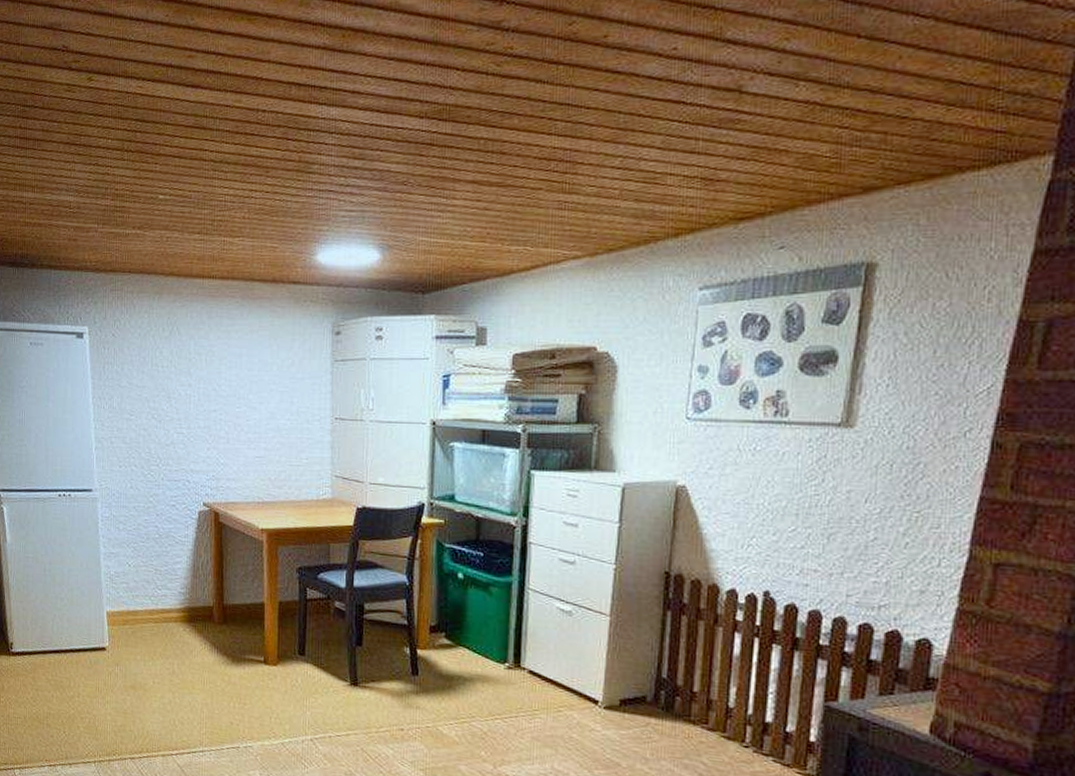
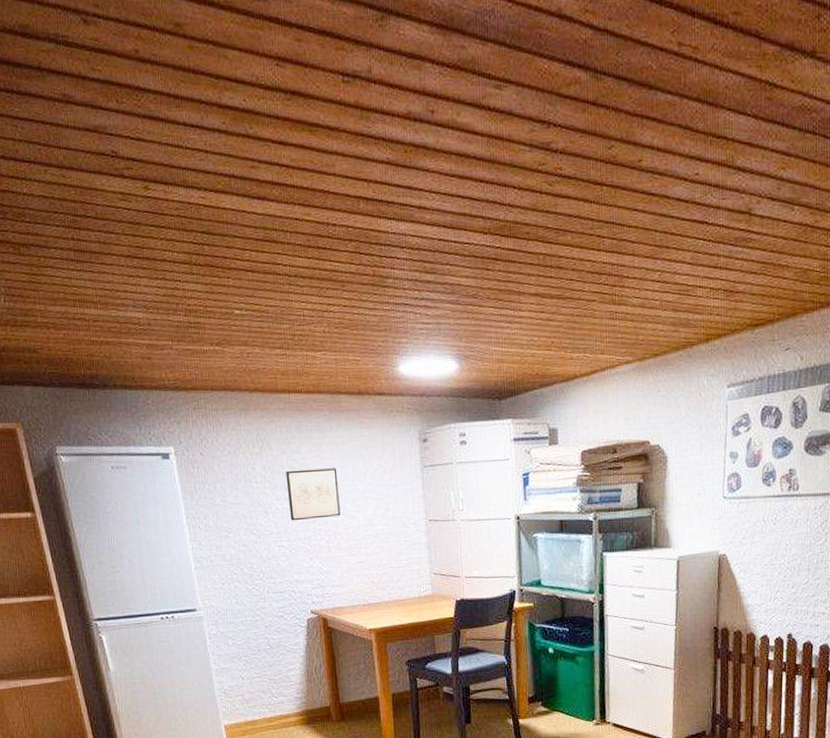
wall art: none [191,356,244,409] -> present [286,468,340,521]

